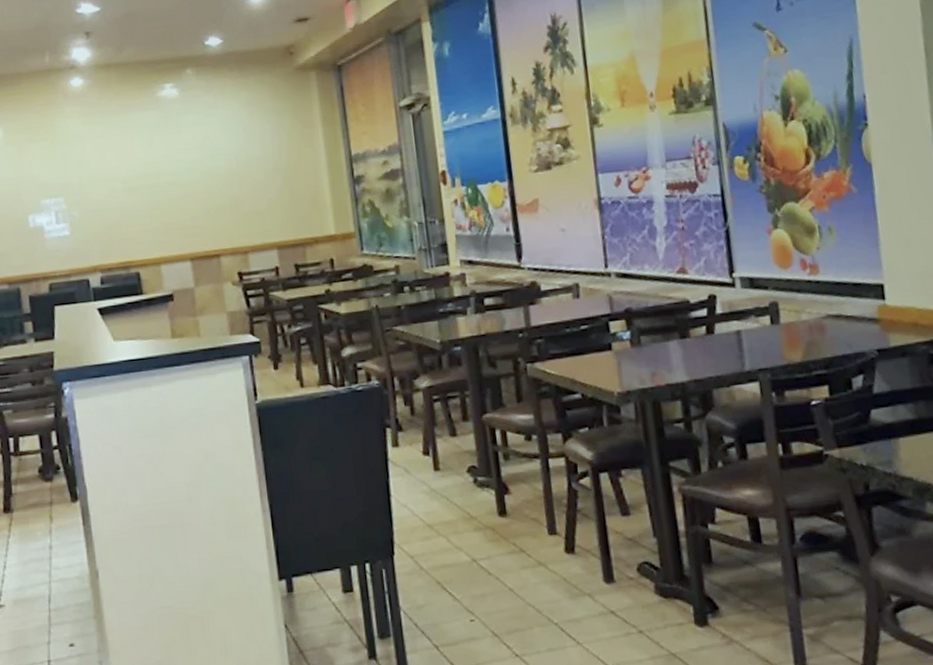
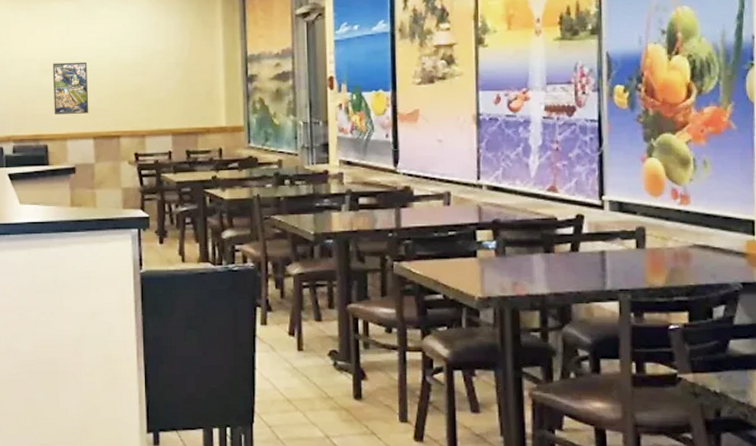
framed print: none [137,175,183,237] -> present [52,61,89,114]

